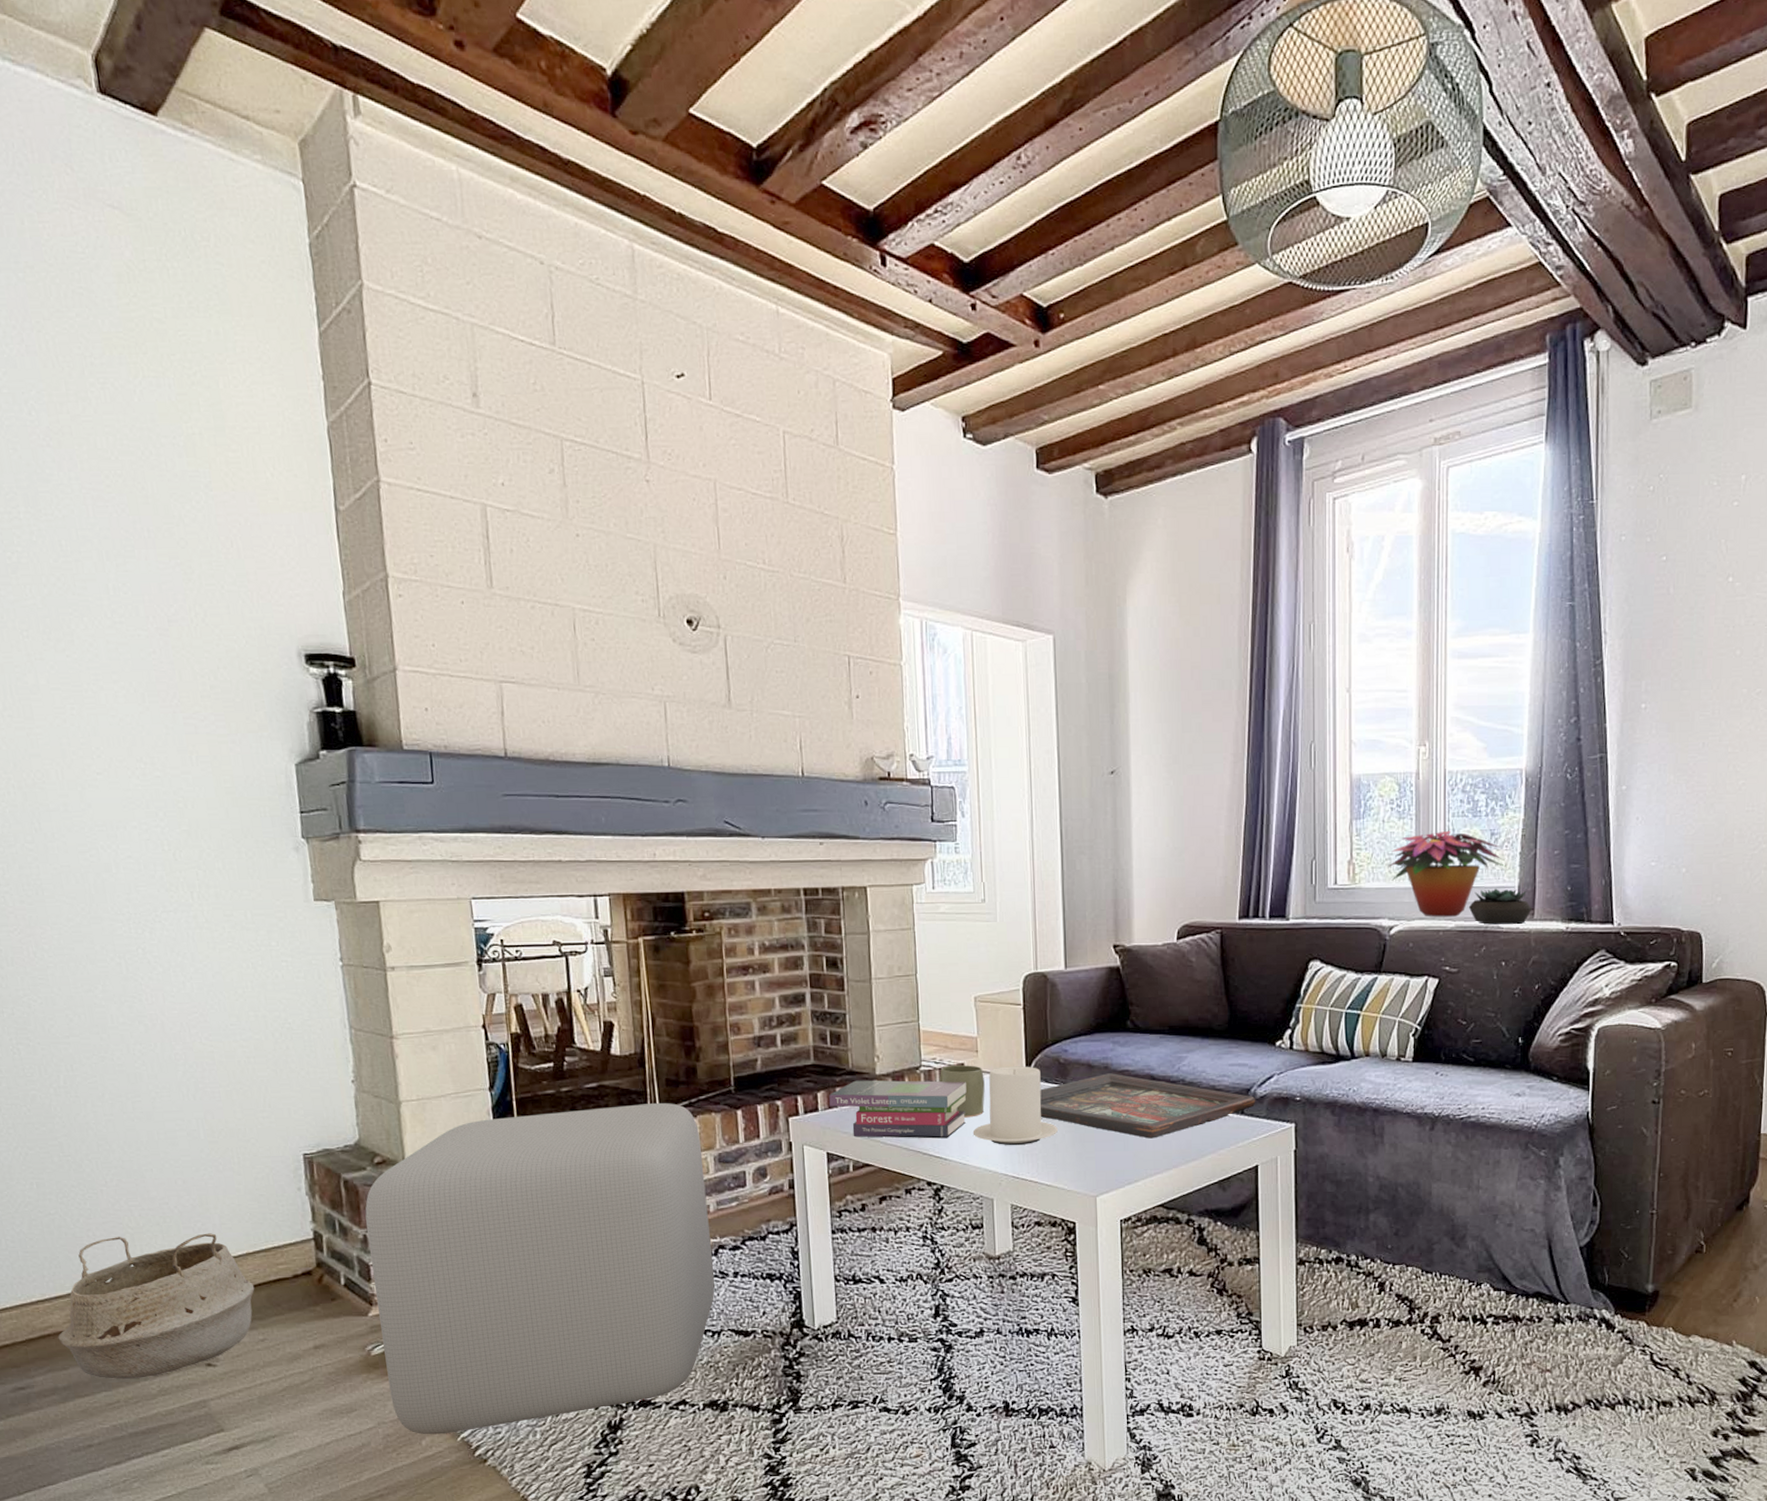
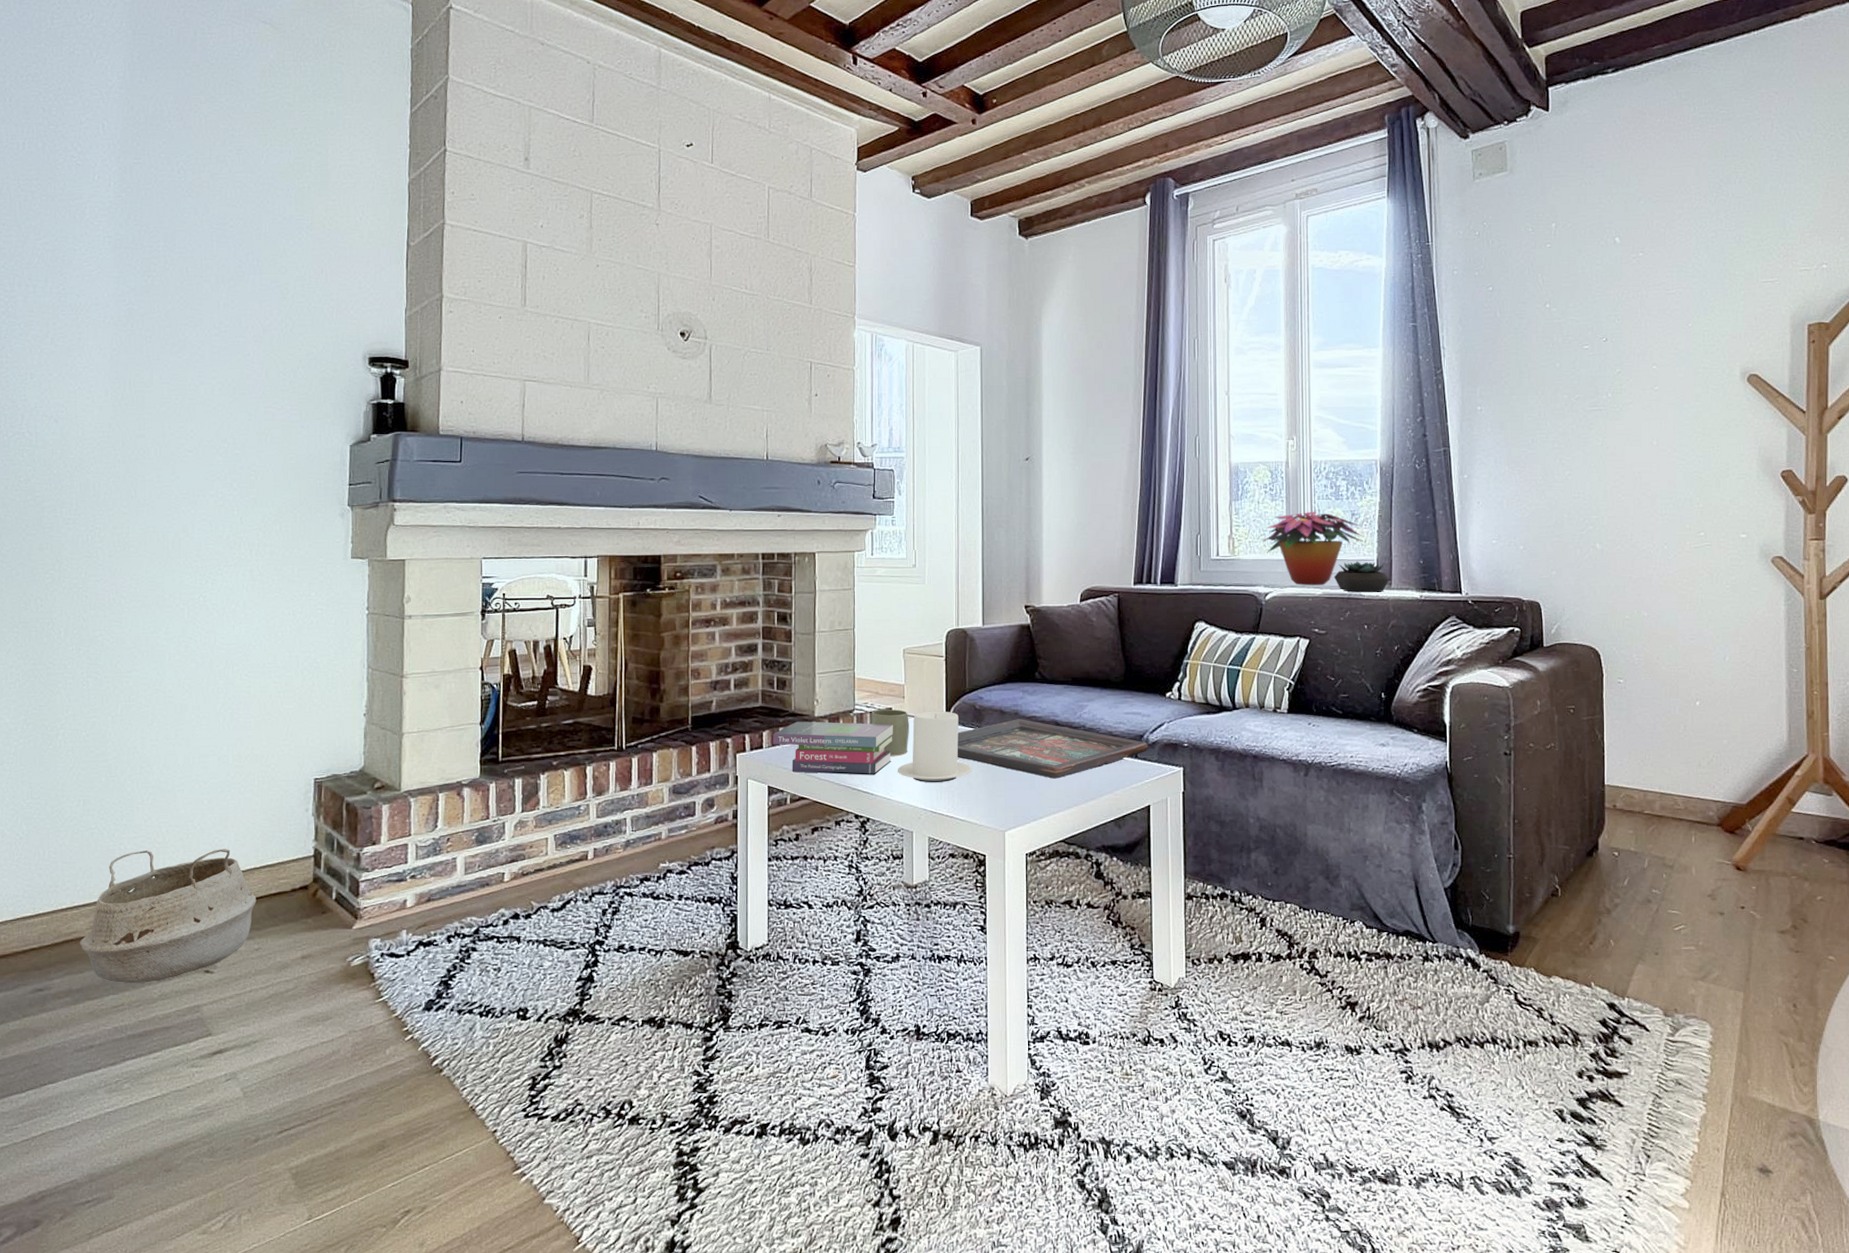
pouf: present [365,1103,715,1435] -> none [360,739,662,1044]

